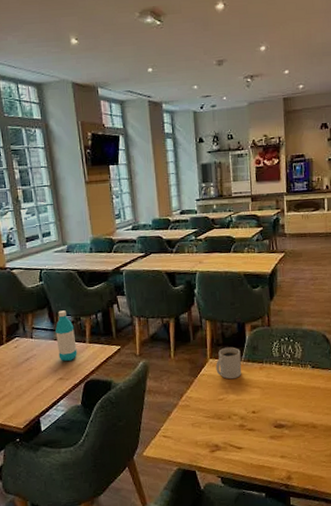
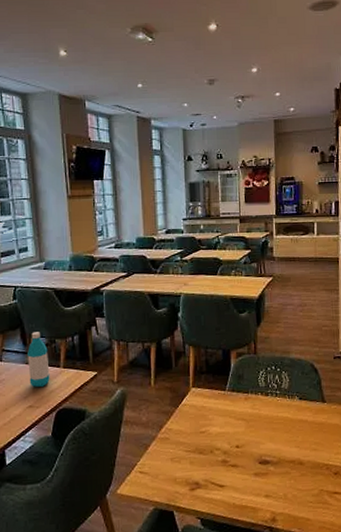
mug: present [216,347,242,380] -> none [198,375,226,410]

